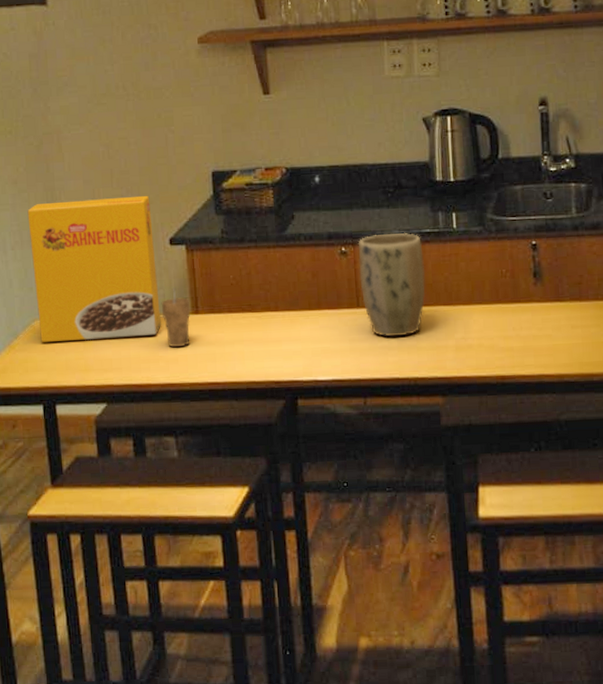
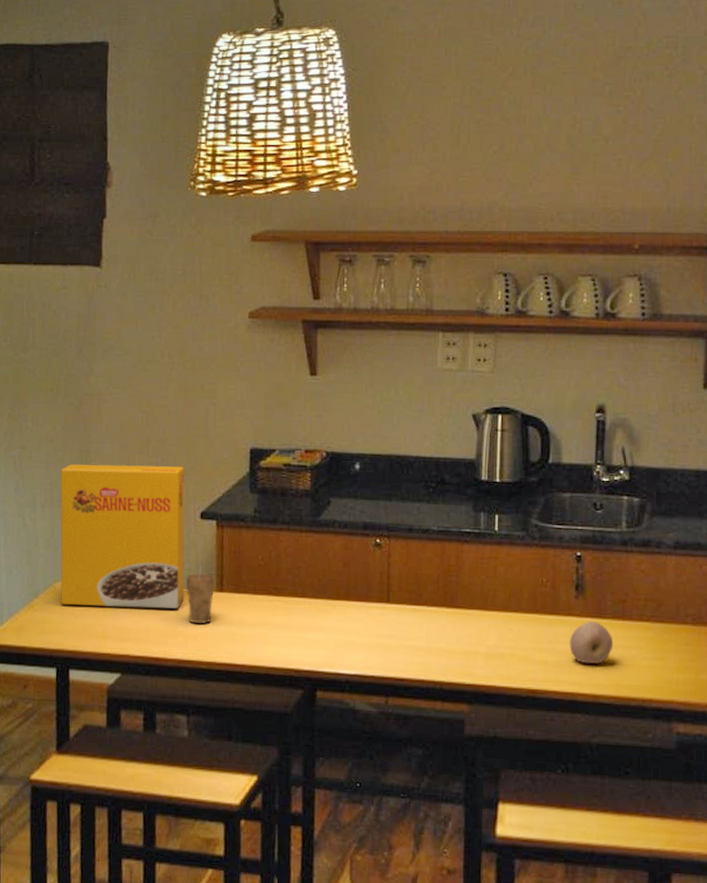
plant pot: present [358,232,426,336] -> none [392,529,462,636]
fruit: none [532,305,573,346] -> present [569,621,614,664]

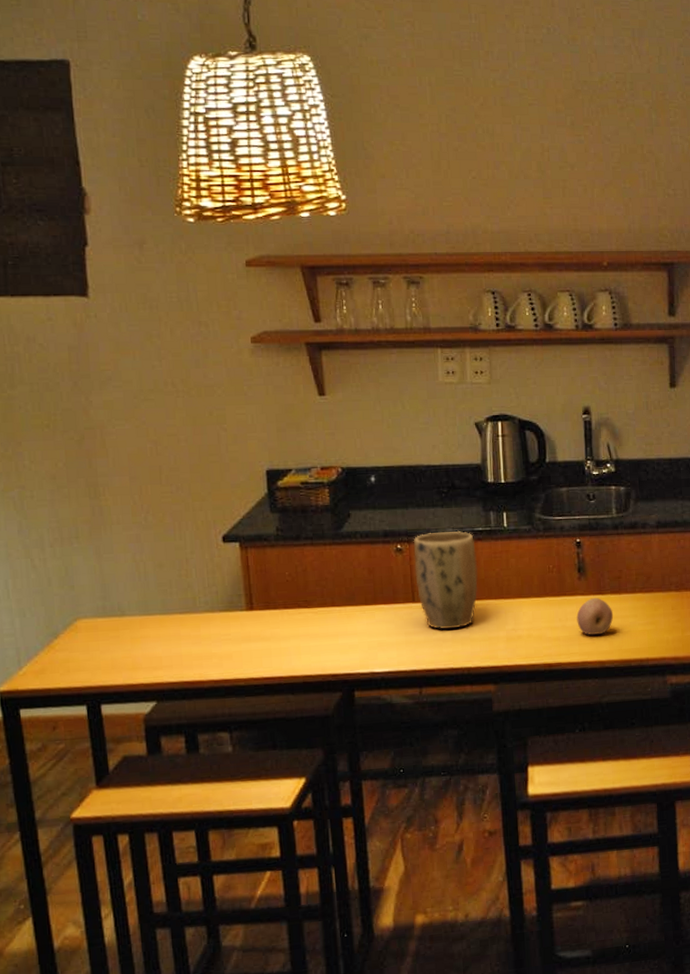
cereal box: present [60,464,185,609] -> none [67,492,214,642]
cup: present [185,562,215,624] -> none [214,584,245,644]
plant pot: none [392,529,462,636] -> present [413,530,478,629]

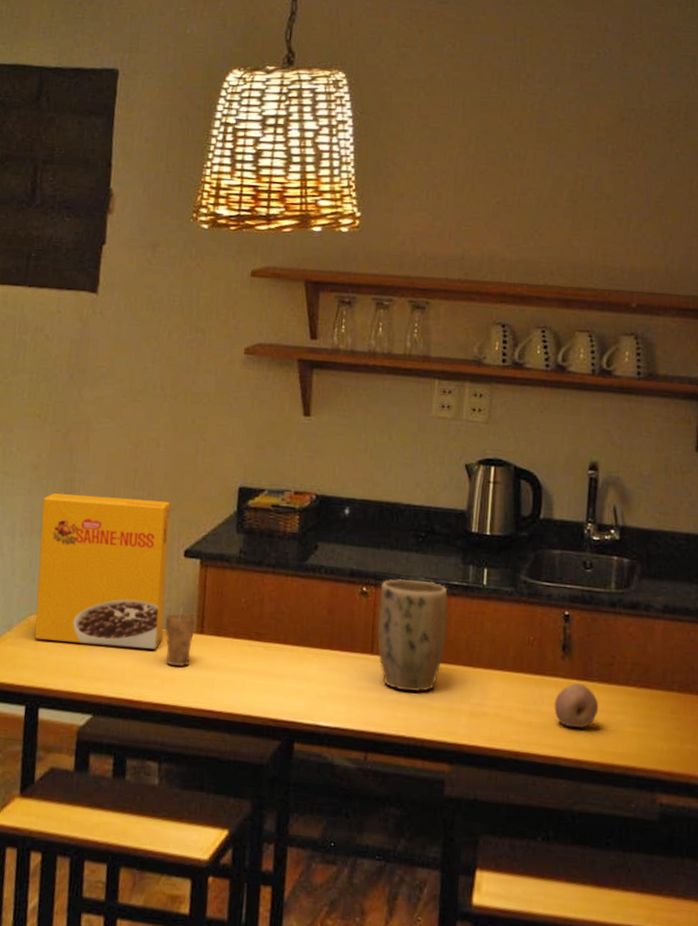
cereal box: none [67,492,214,642] -> present [34,493,171,649]
cup: none [214,584,245,644] -> present [165,602,195,667]

